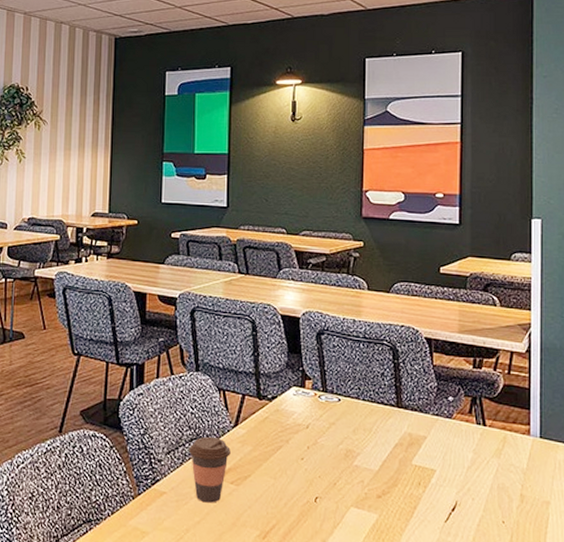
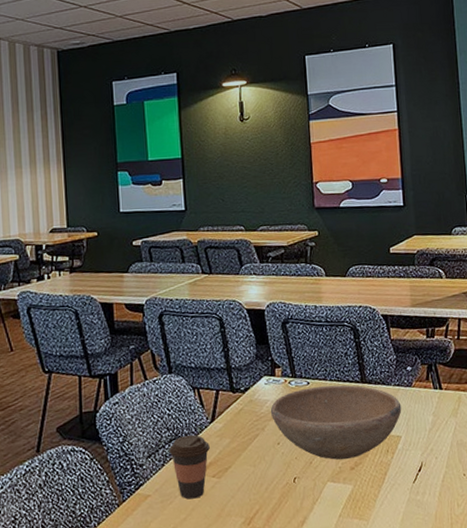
bowl: none [296,405,439,486] -> present [270,385,402,460]

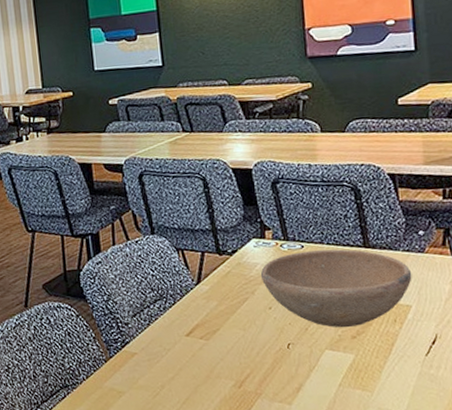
coffee cup: present [169,435,210,500] -> none [154,296,197,359]

